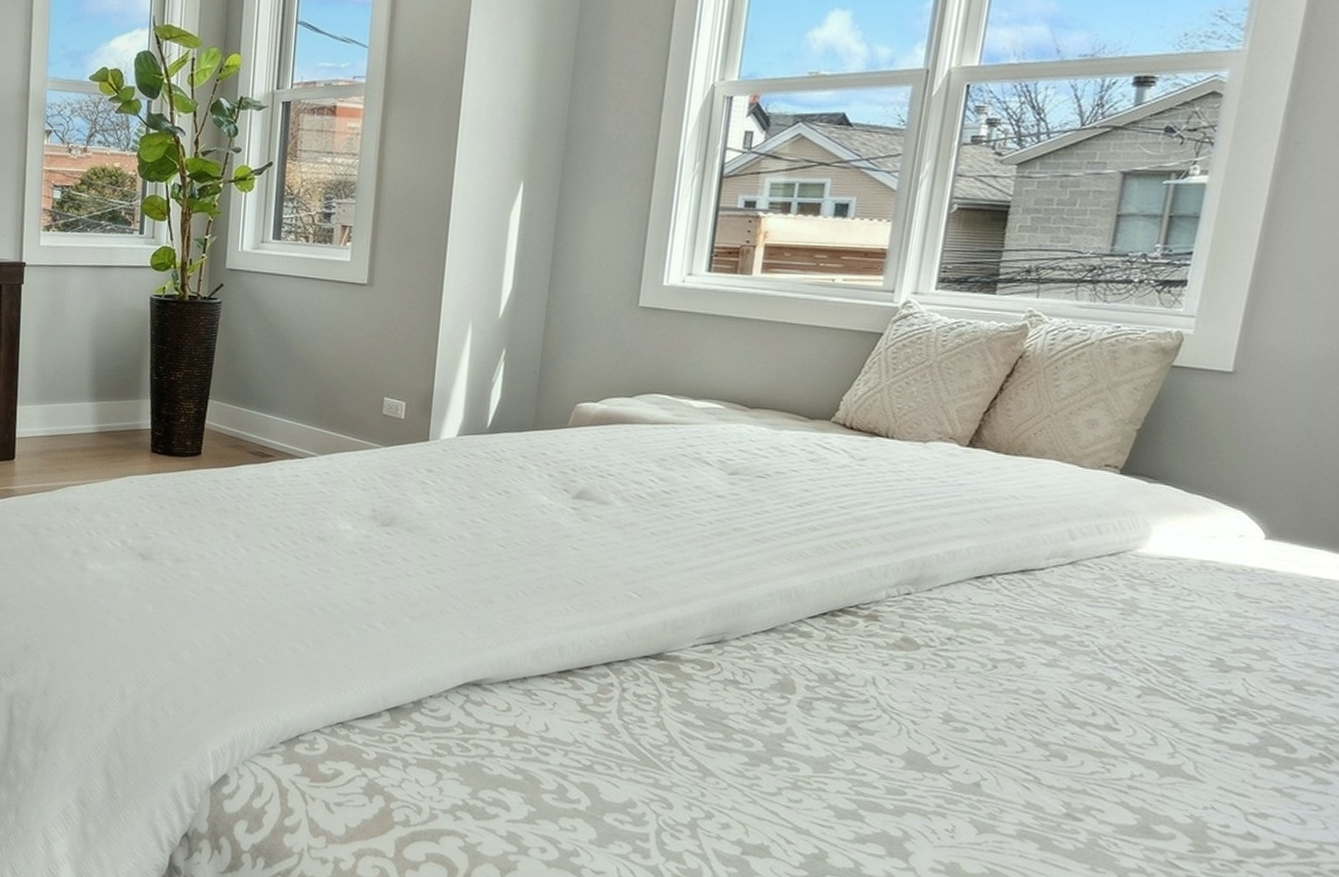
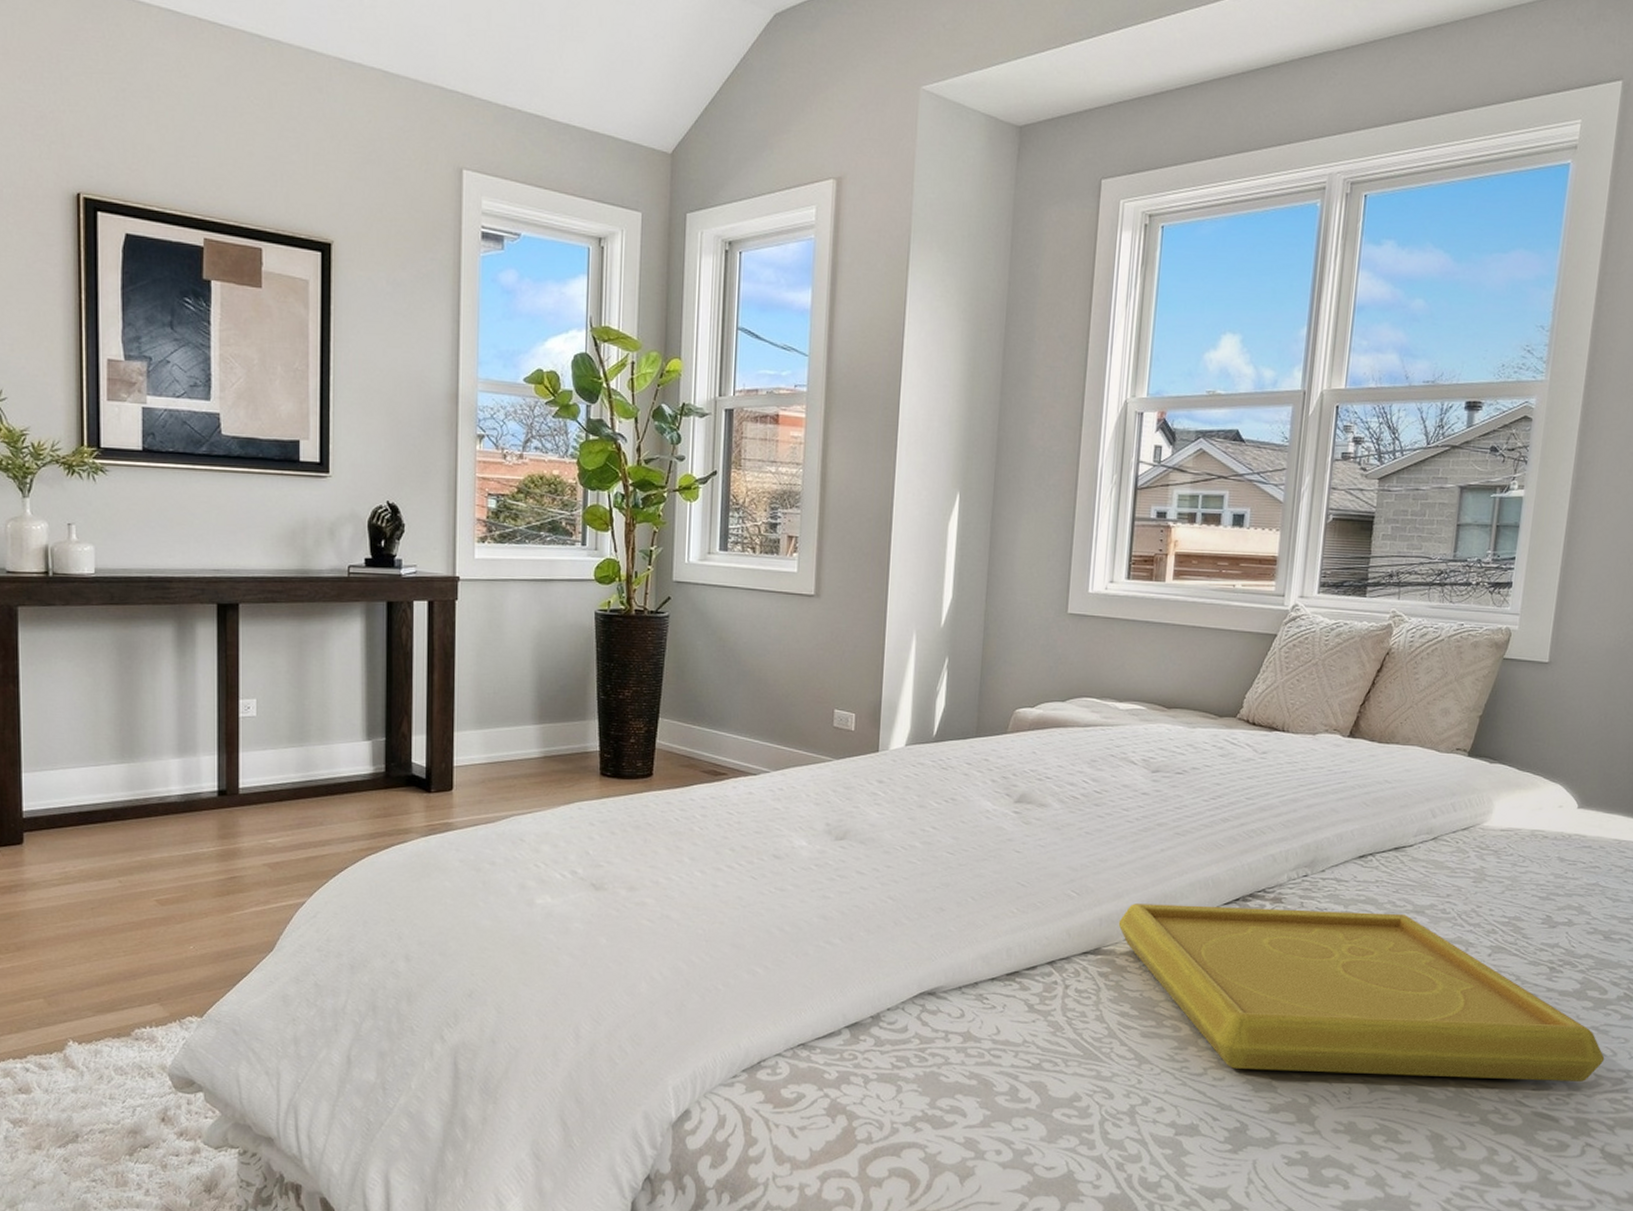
serving tray: none [684,610,1289,849] -> present [1118,904,1605,1082]

